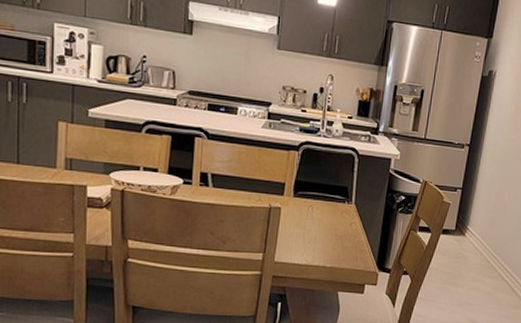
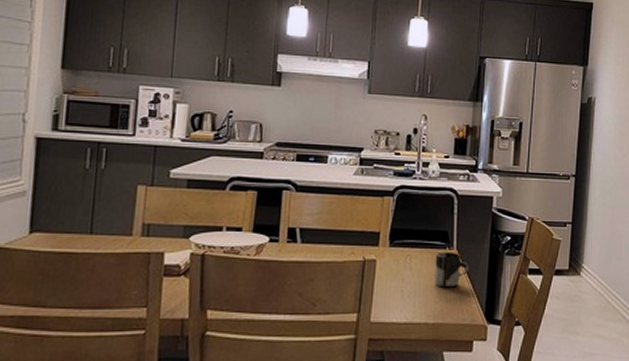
cup: none [333,205,365,238] -> present [434,252,469,288]

